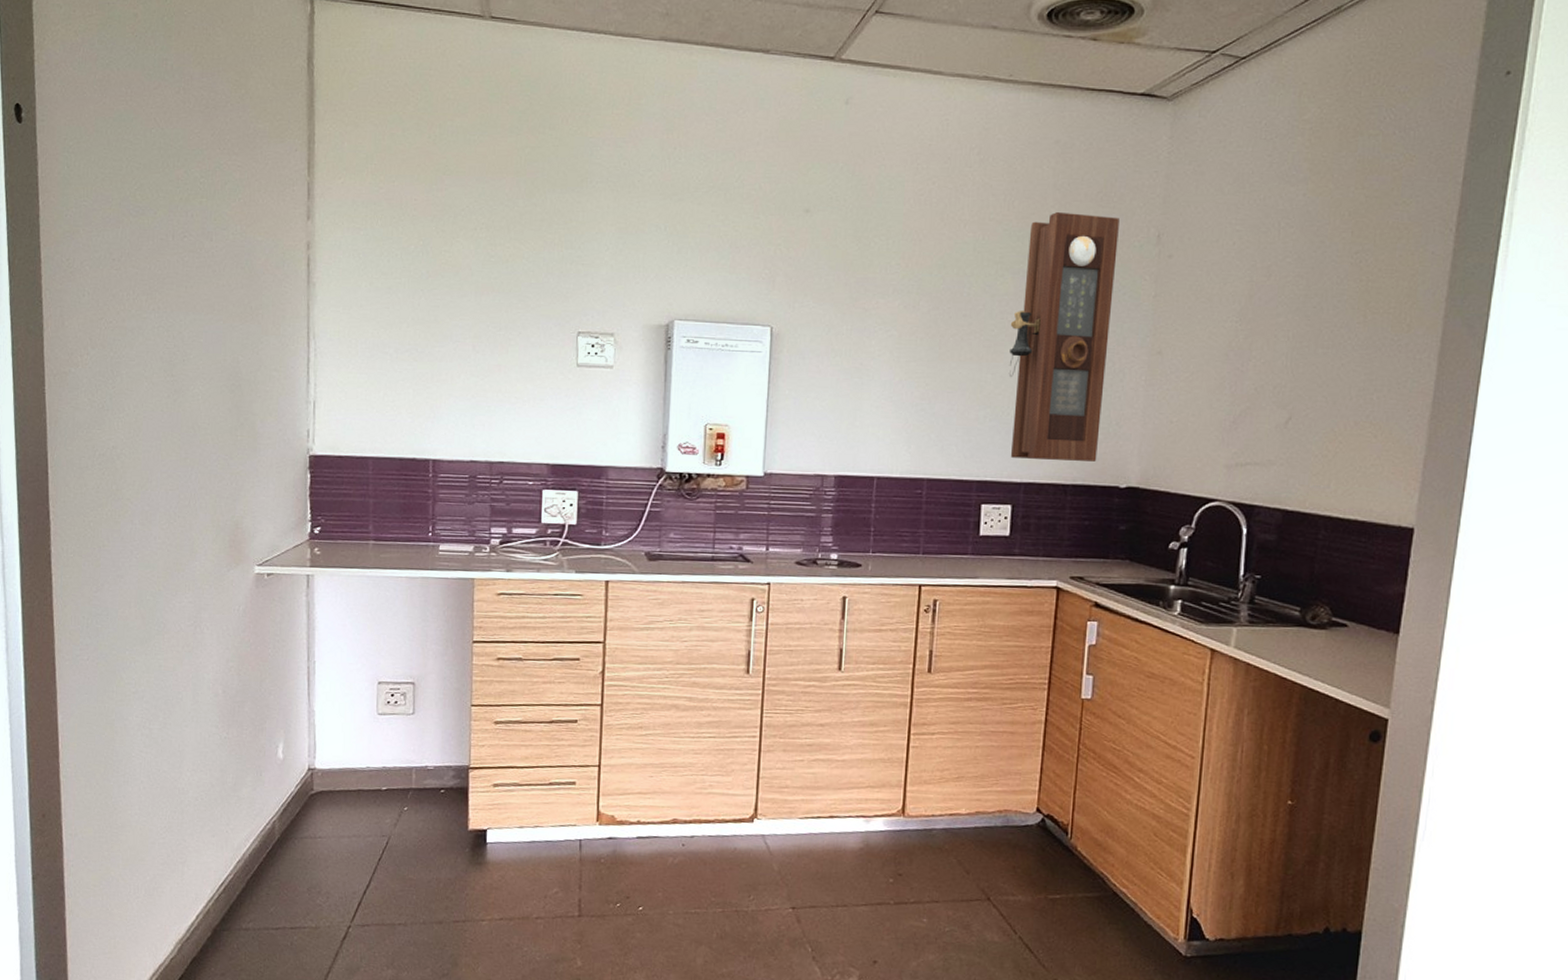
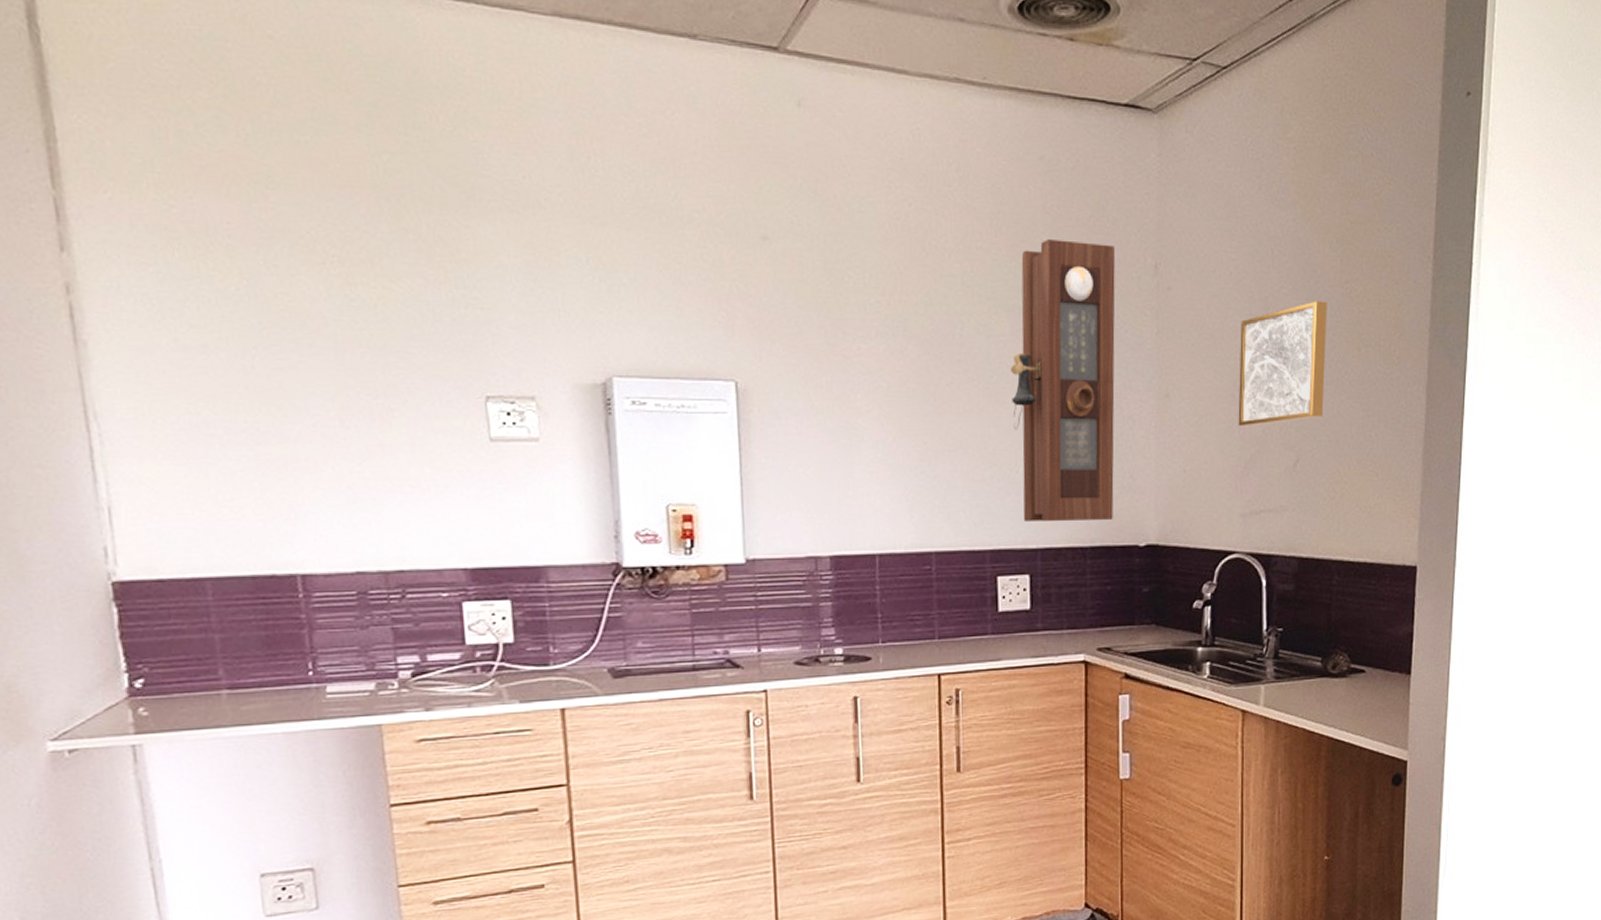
wall art: none [1230,269,1334,385] -> present [1238,301,1327,427]

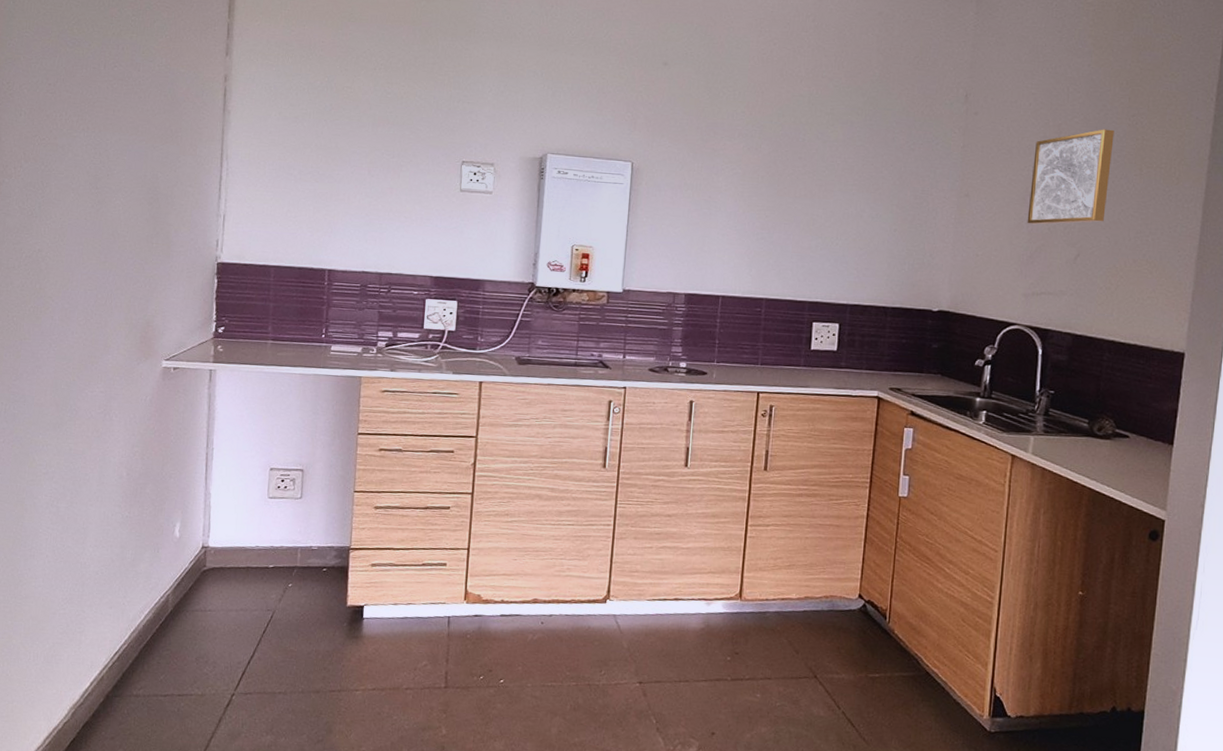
pendulum clock: present [1009,239,1115,521] -> none [837,73,933,288]

